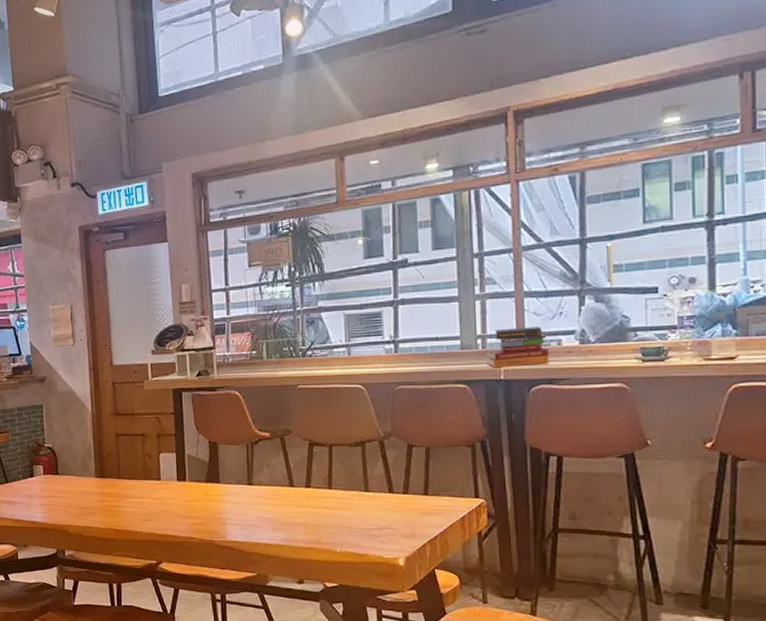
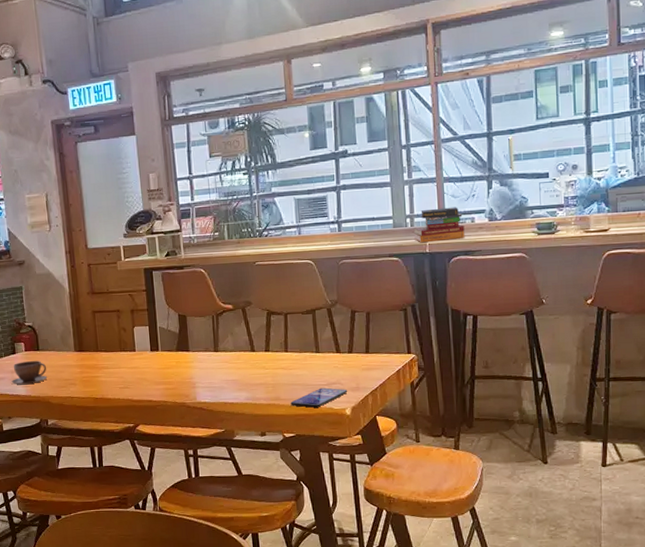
teacup: none [28,486,66,510] -> present [11,361,47,384]
smartphone: none [333,532,402,555] -> present [290,387,348,408]

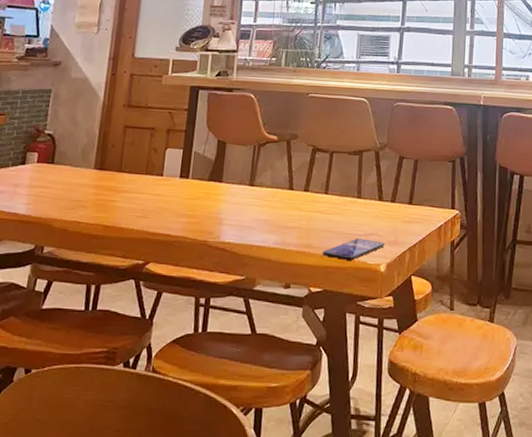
teacup: present [11,361,47,384] -> none [11,174,58,202]
books: present [413,207,465,243] -> none [470,61,519,95]

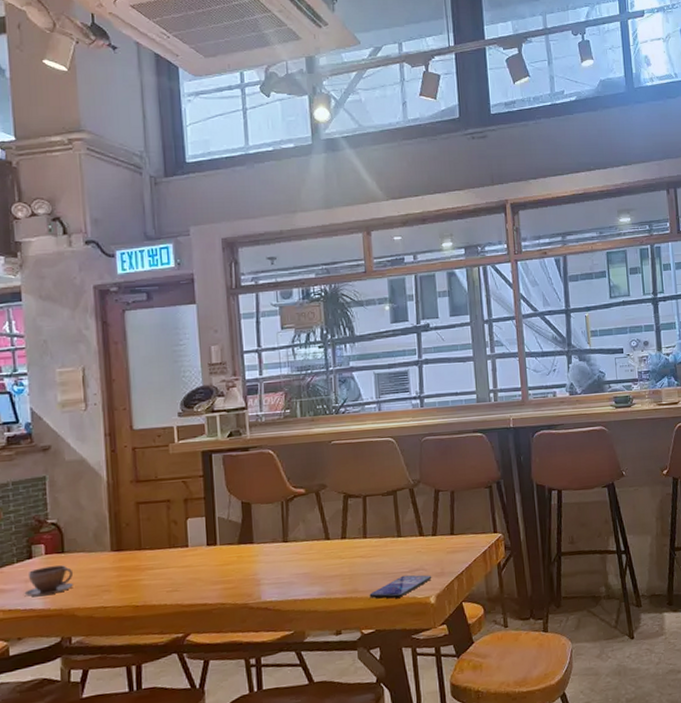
teacup: none [11,174,58,202] -> present [24,565,74,597]

